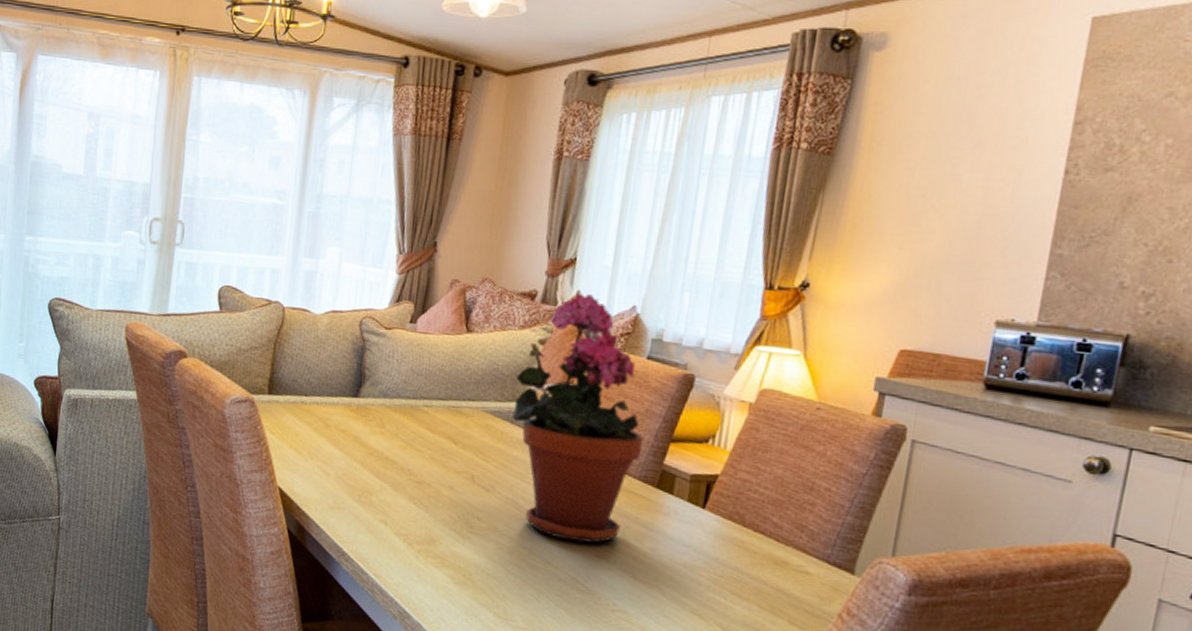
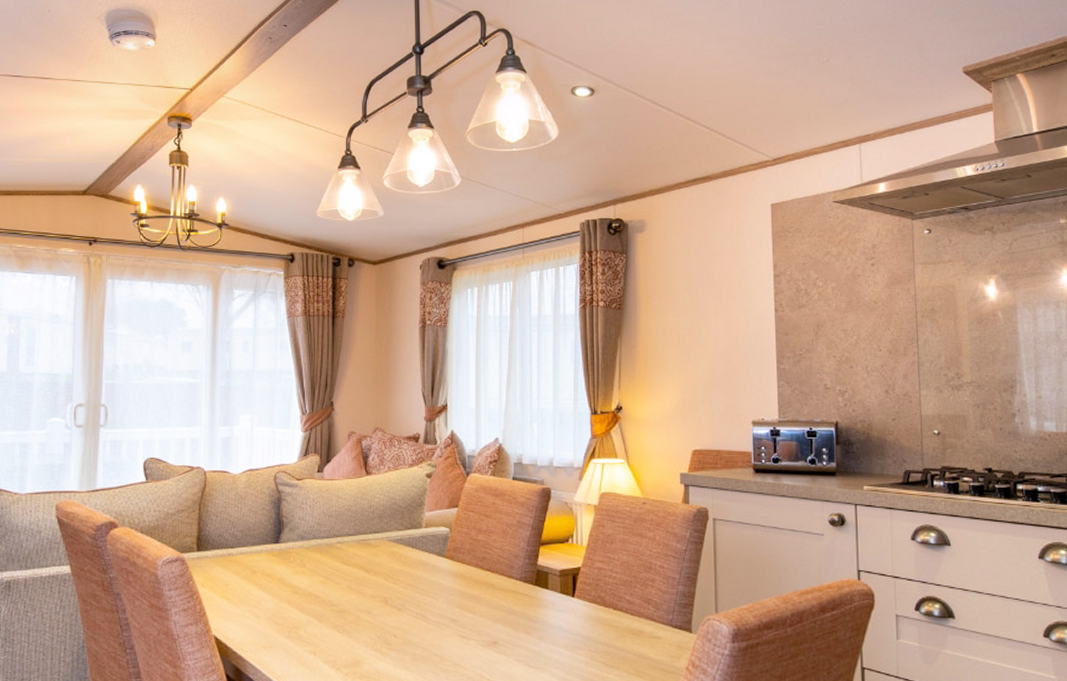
potted plant: present [512,293,644,543] -> none [411,433,519,642]

